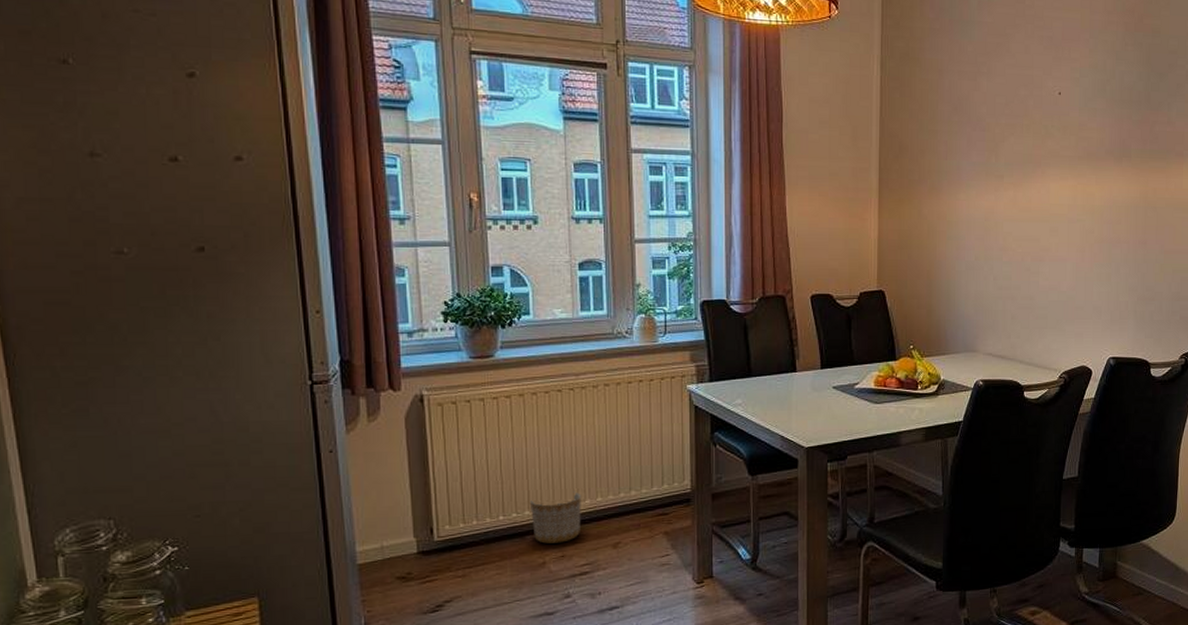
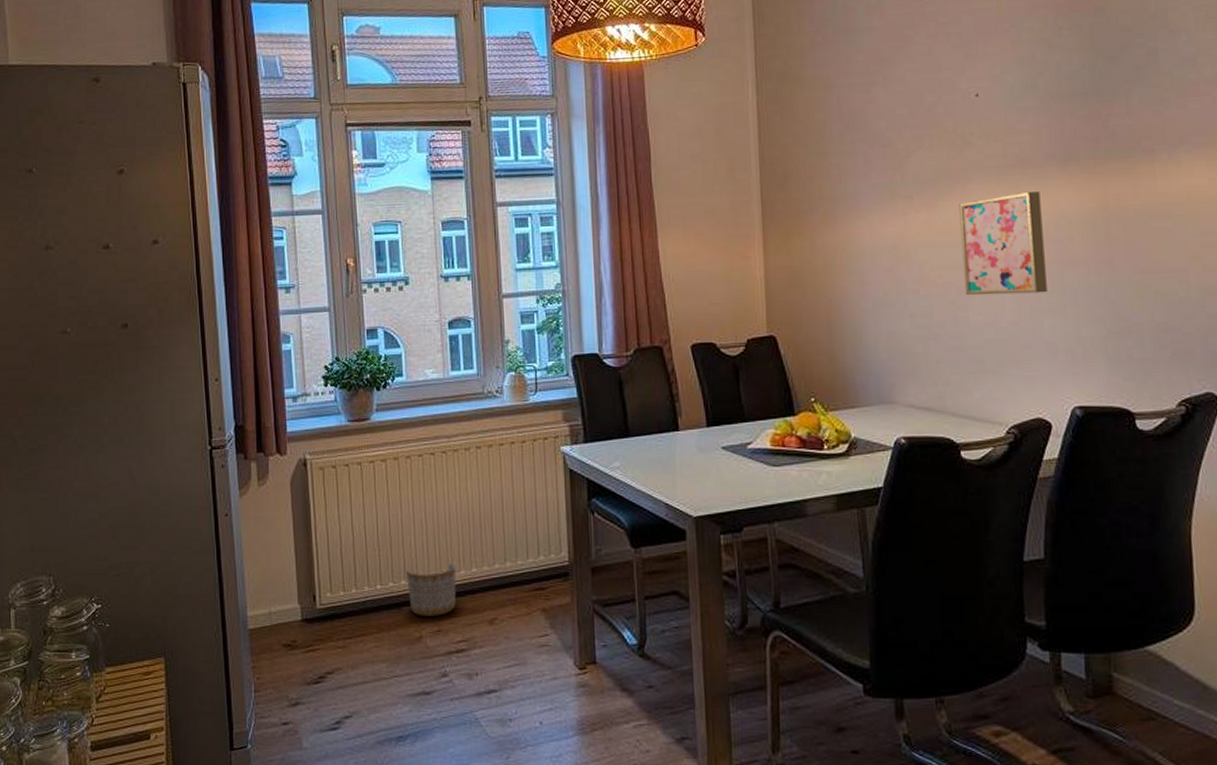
wall art: none [1037,180,1100,265] -> present [959,192,1047,296]

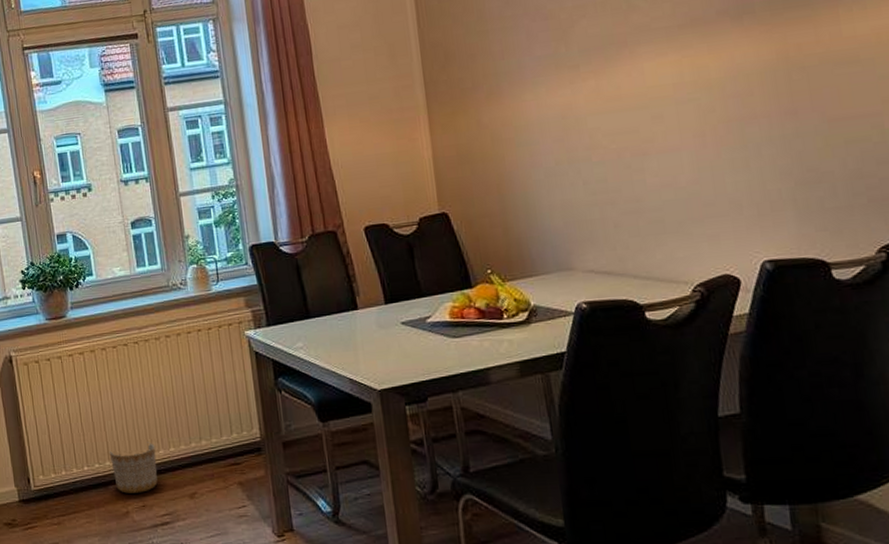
wall art: present [959,192,1047,296] -> none [628,48,728,159]

